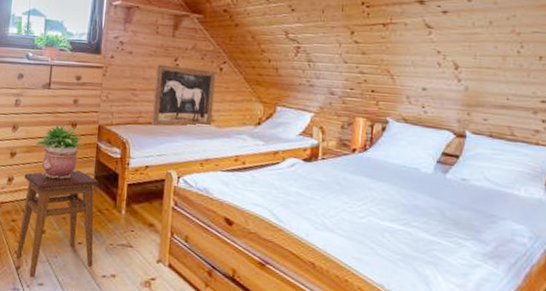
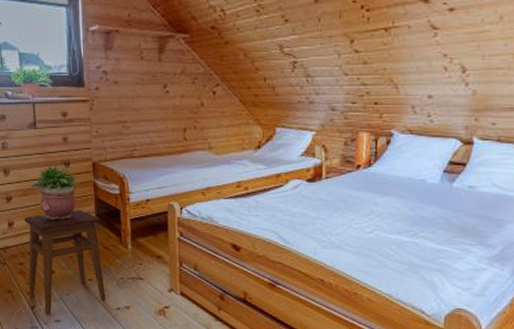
wall art: present [151,64,216,127] -> none [145,93,210,158]

